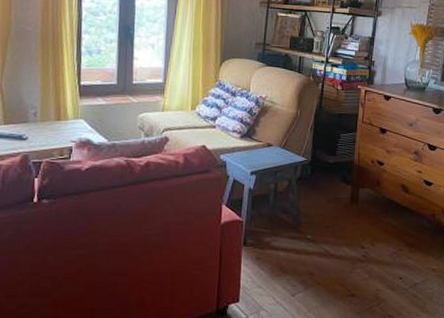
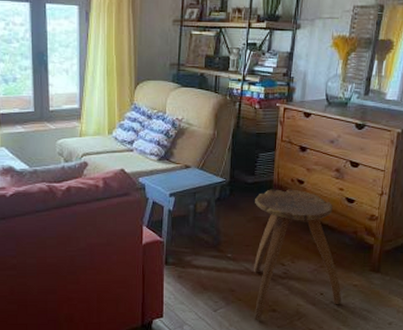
stool: none [332,170,421,306] -> present [253,189,342,320]

